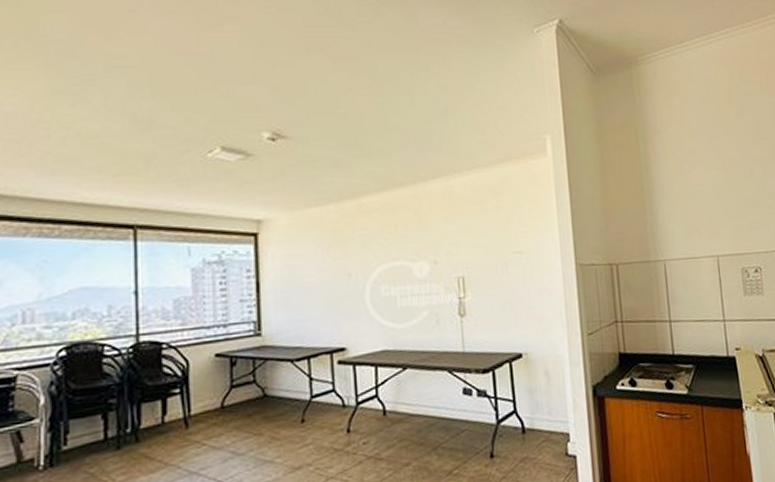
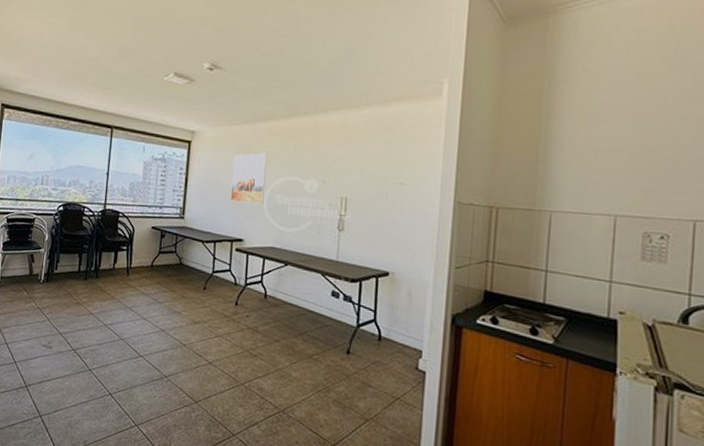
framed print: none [319,237,365,303] -> present [230,153,267,204]

